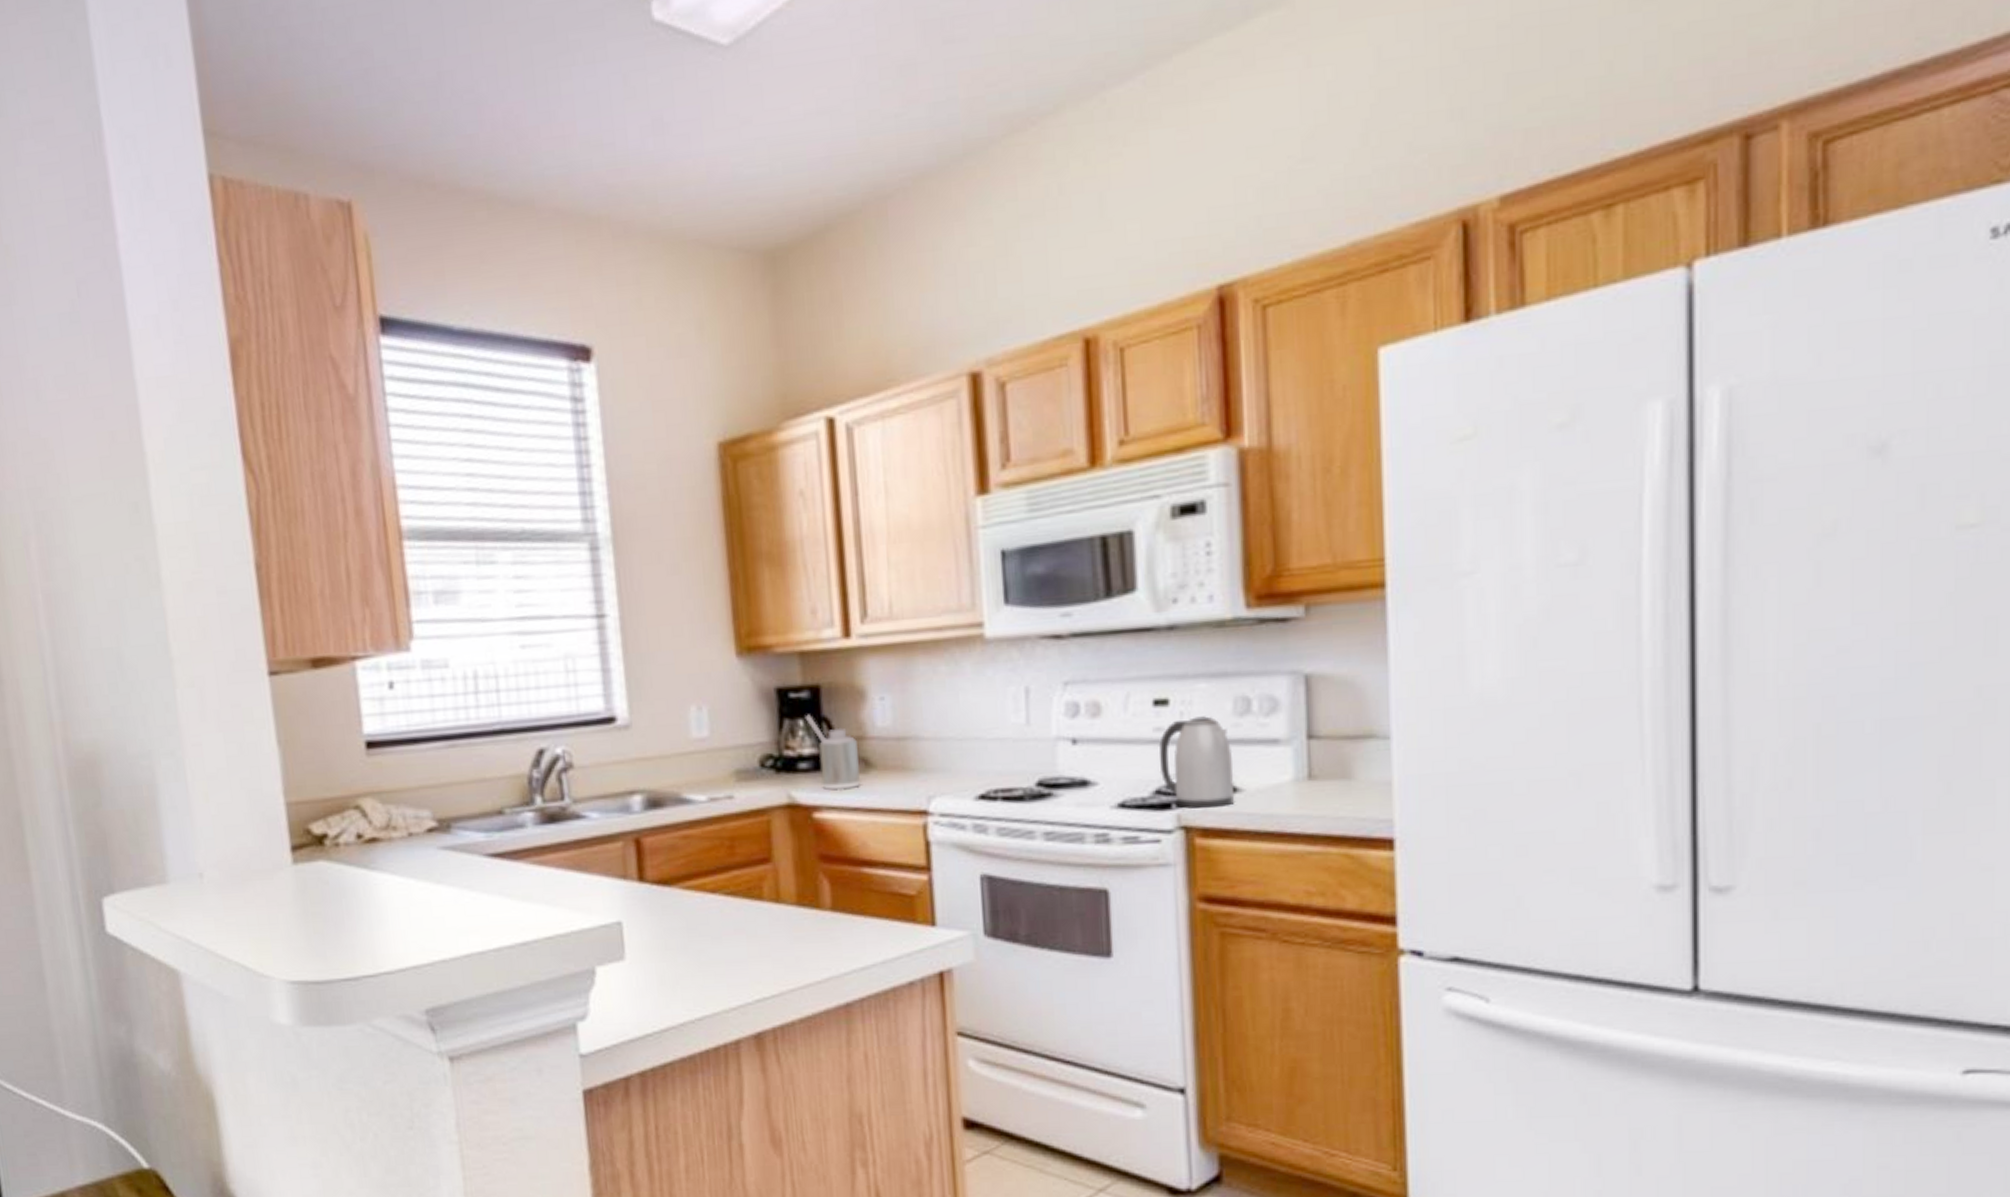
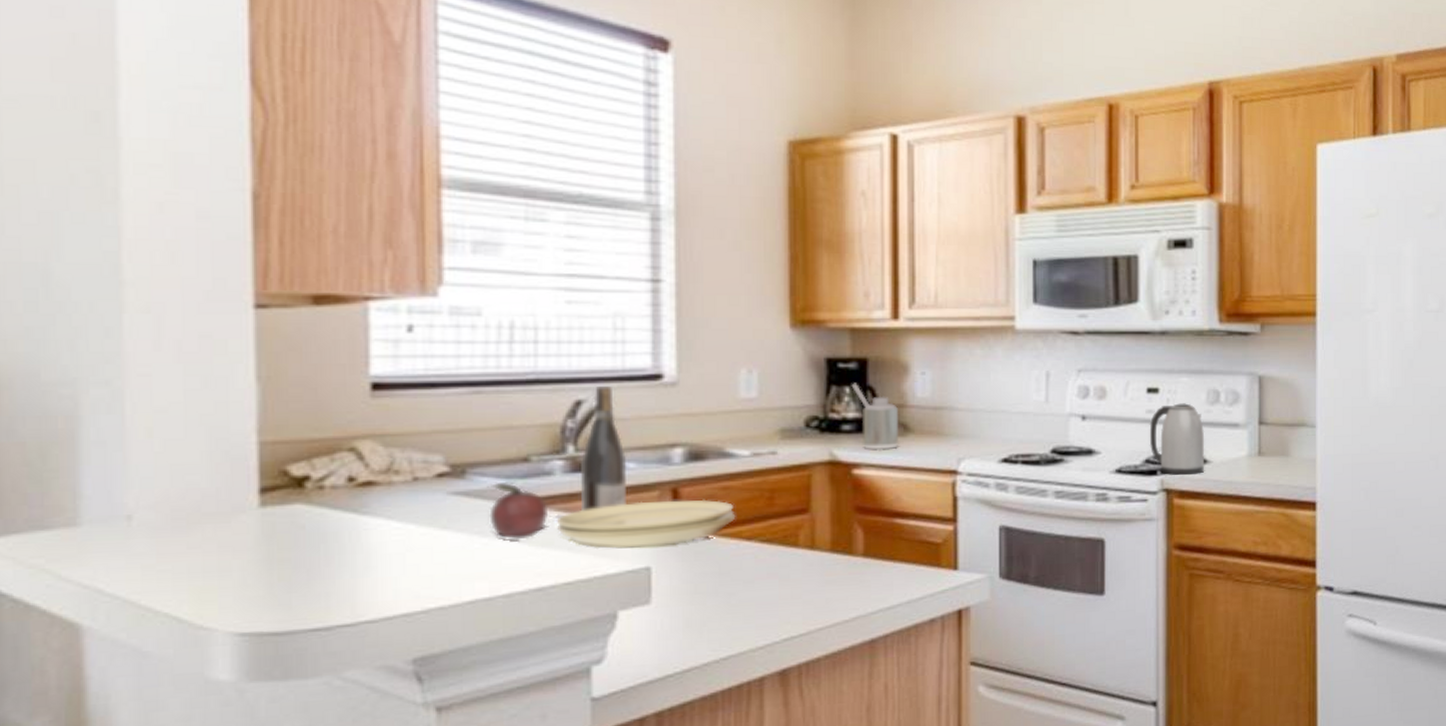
fruit: none [470,835,526,894] -> present [487,481,549,540]
plate: none [532,849,699,903] -> present [556,499,736,549]
wine bottle: none [547,733,594,865] -> present [579,386,627,512]

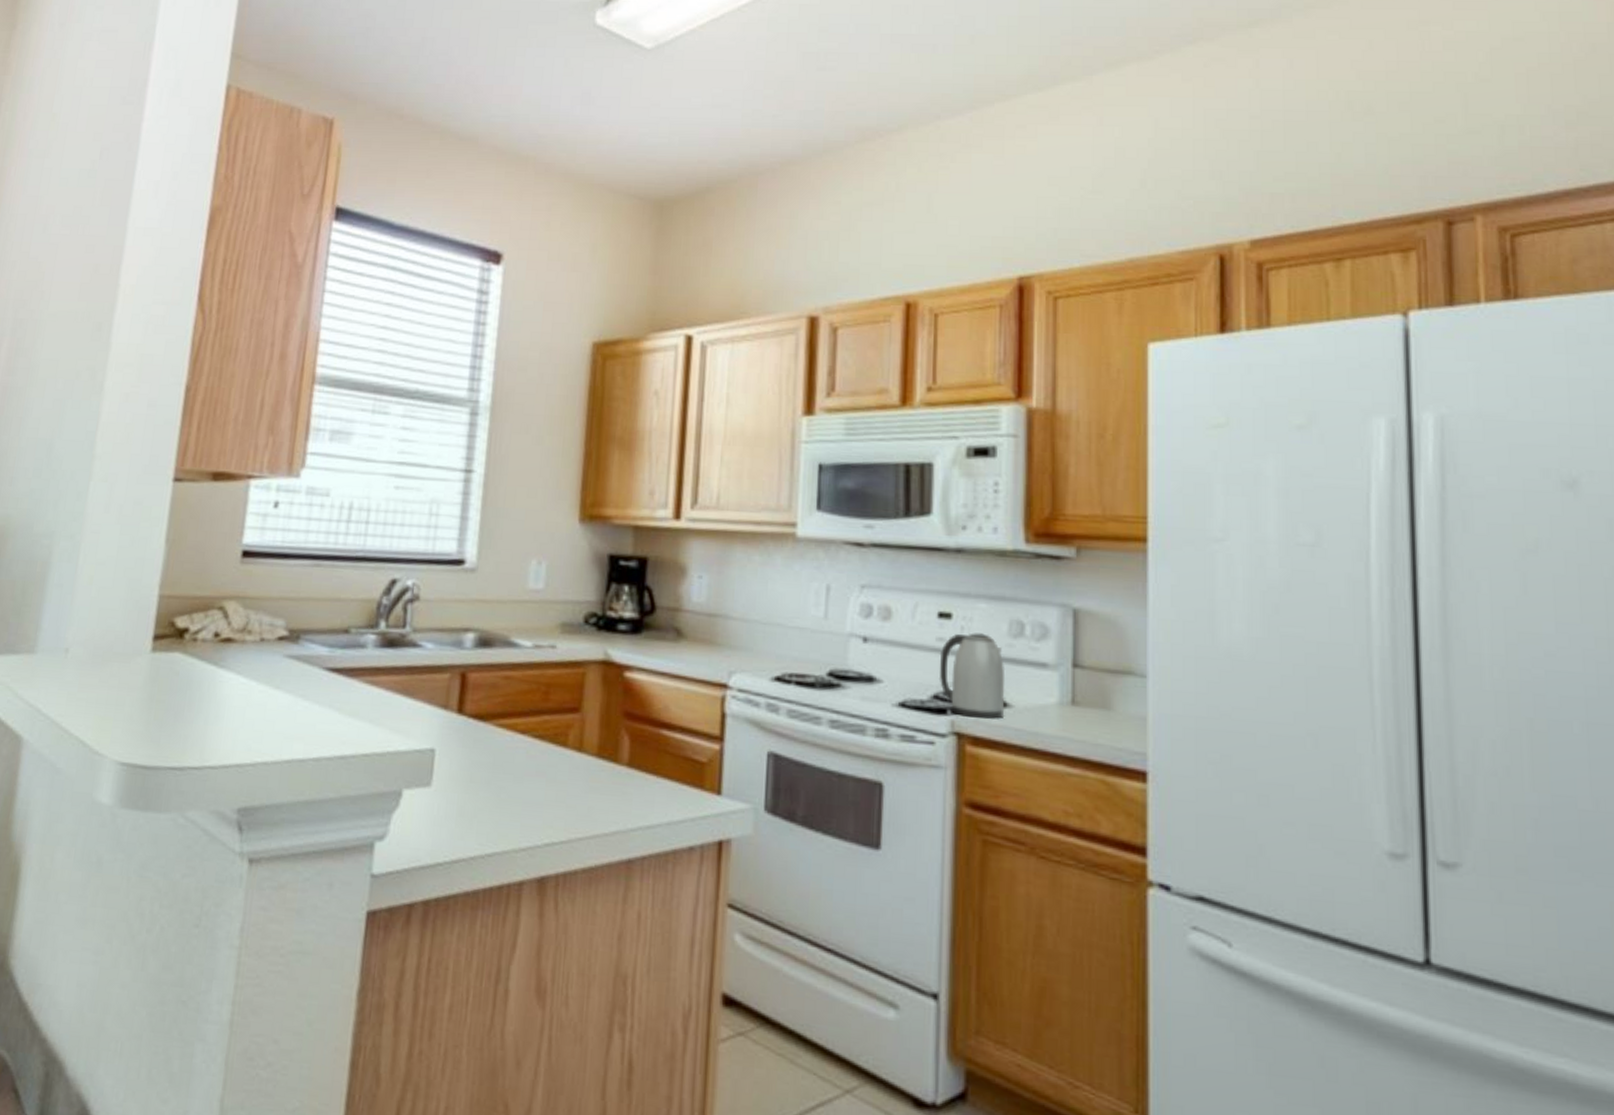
fruit: present [487,481,549,540] -> none [312,649,358,708]
plate: present [556,499,736,549] -> none [363,682,514,729]
wine bottle: present [579,386,627,512] -> none [384,567,427,686]
soap dispenser: present [851,383,898,452] -> none [630,582,673,656]

